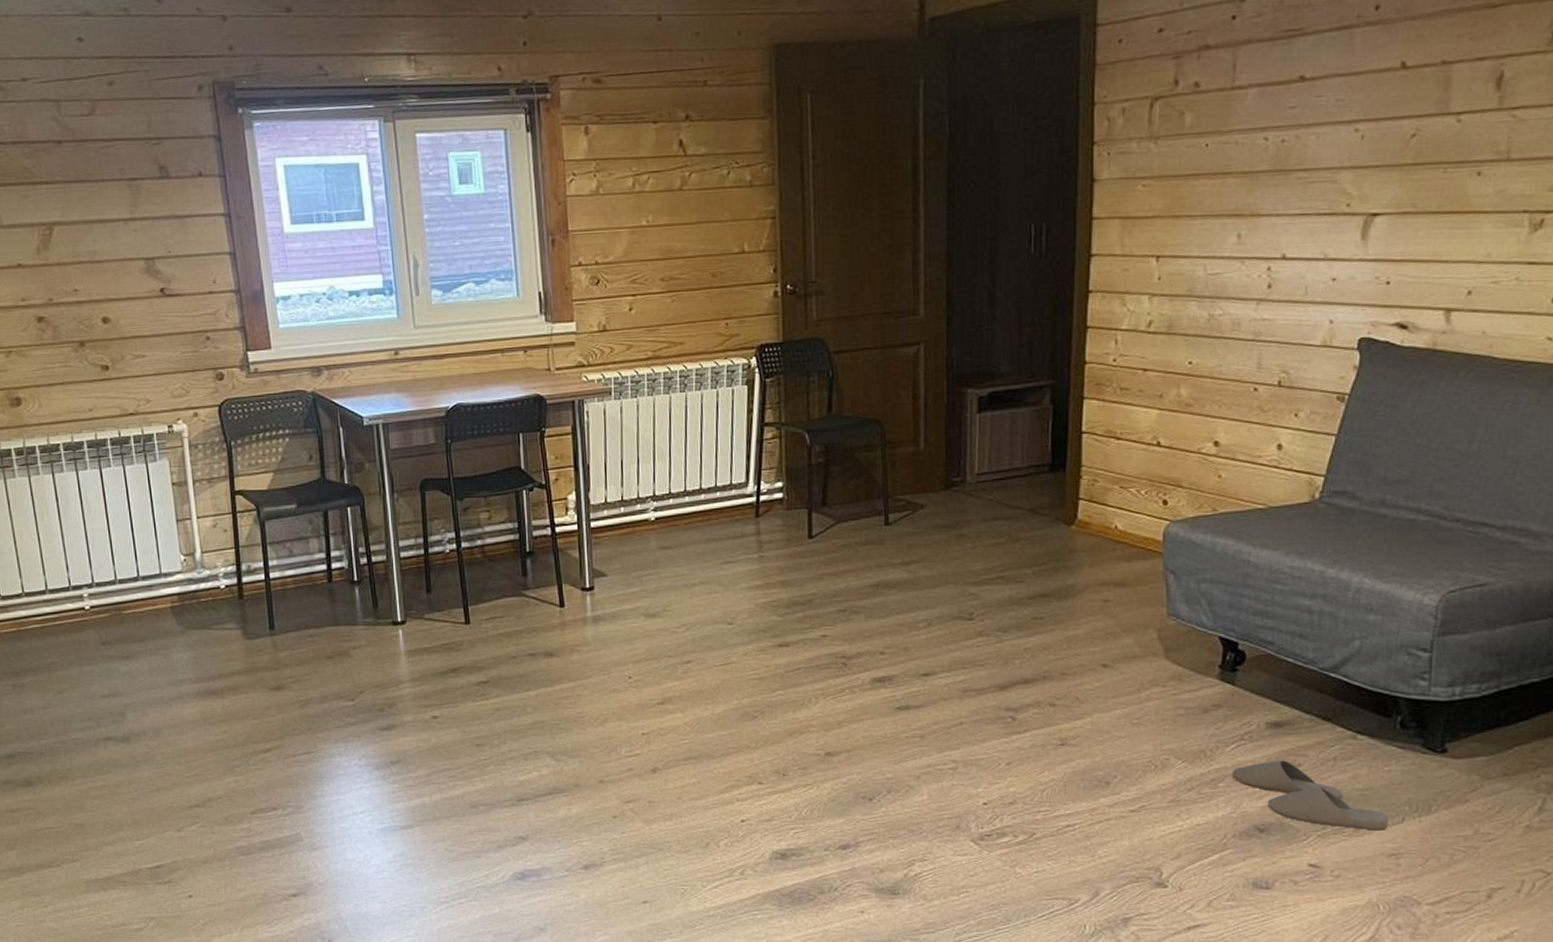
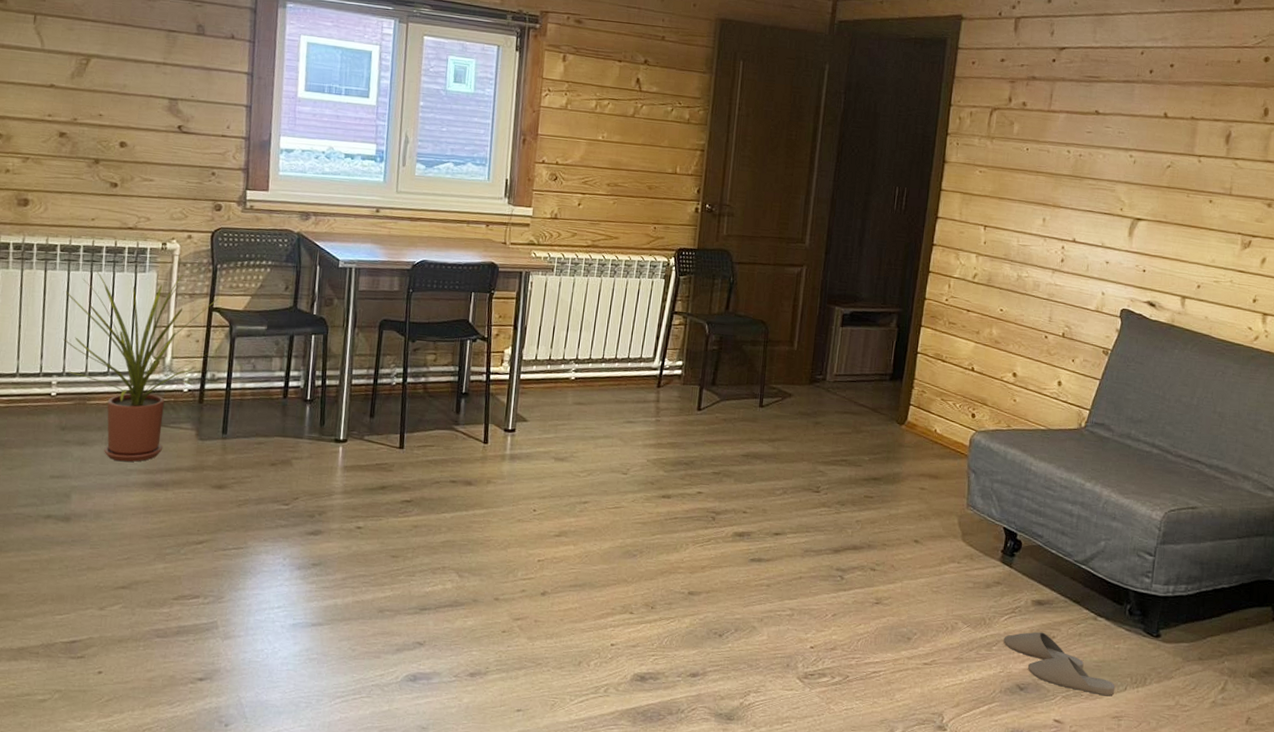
house plant: none [78,457,243,672] -> present [62,270,219,462]

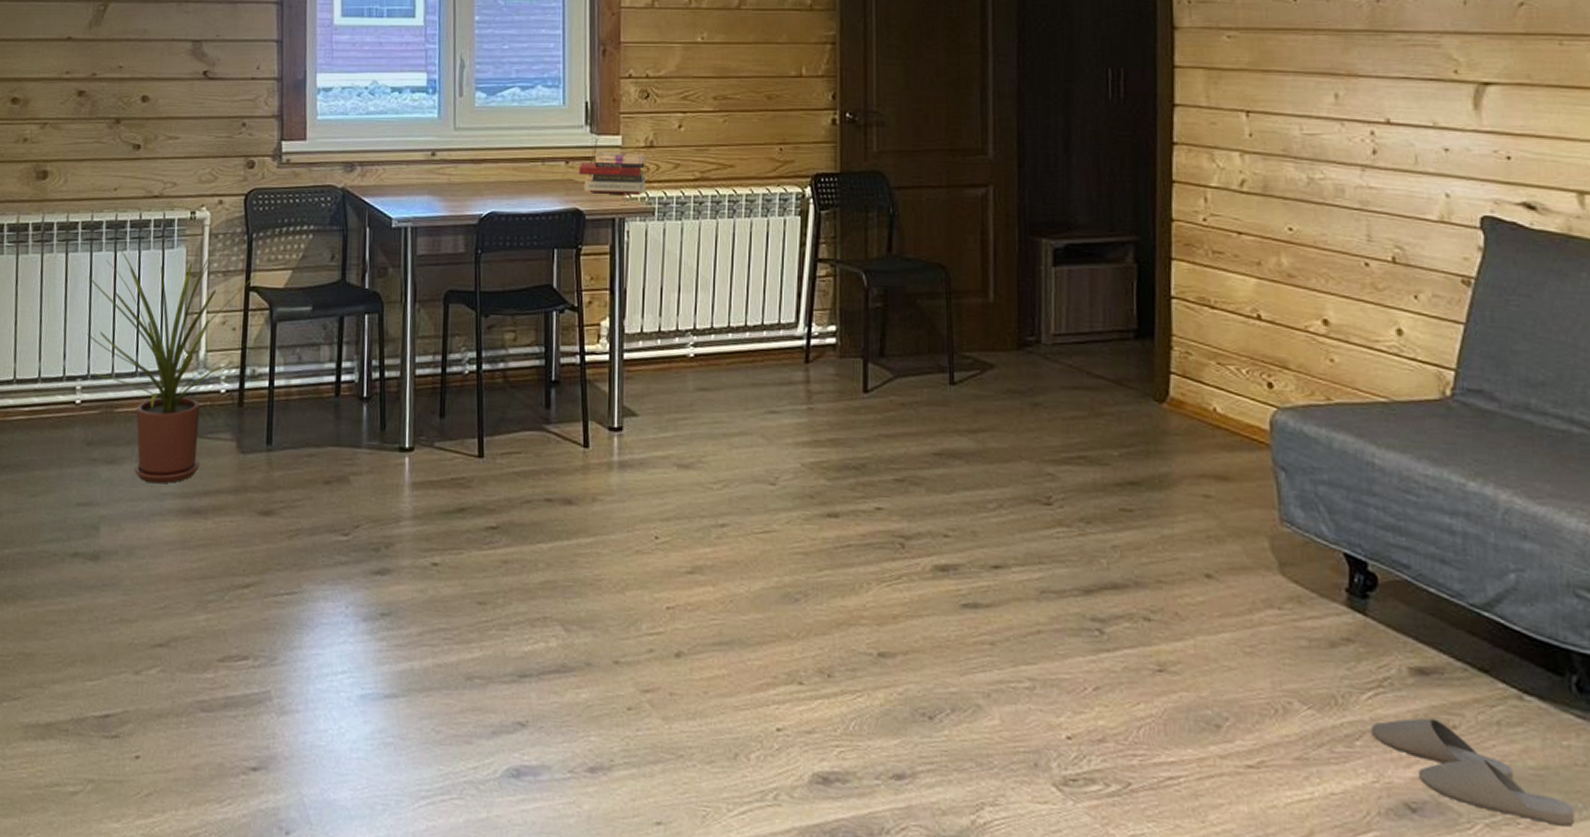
books: none [496,220,551,256] -> present [578,152,647,196]

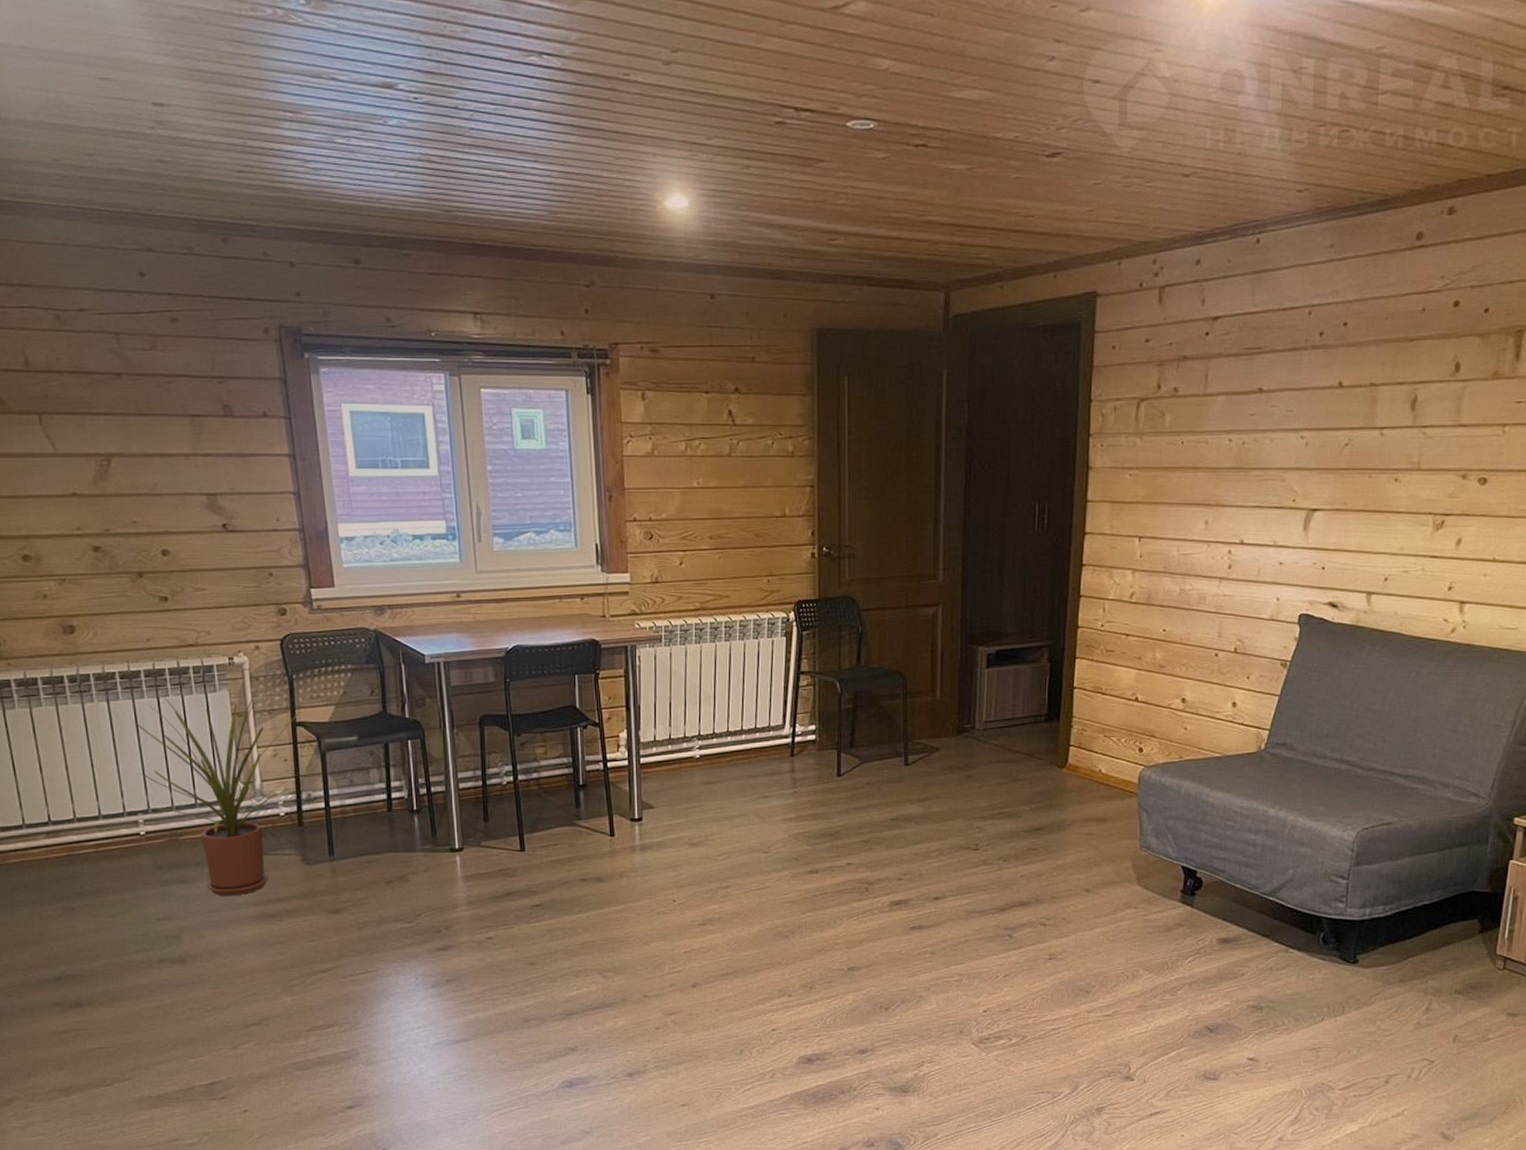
books: present [578,152,647,196] -> none [592,588,655,626]
slippers: present [1371,718,1575,827] -> none [1189,970,1312,1029]

